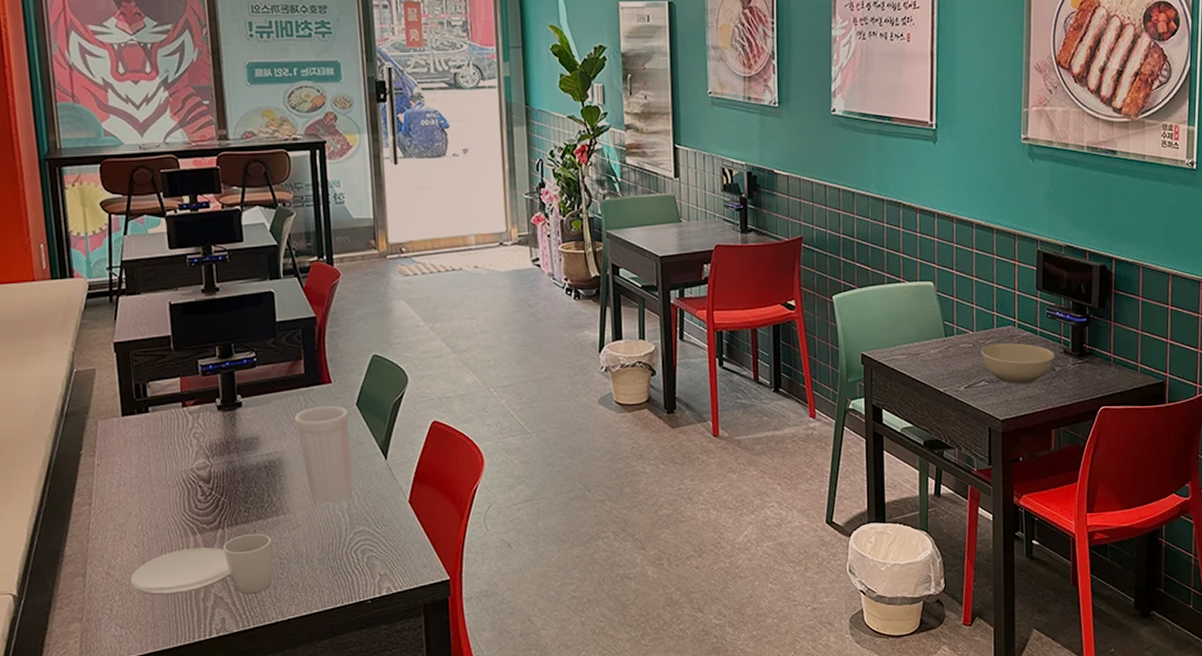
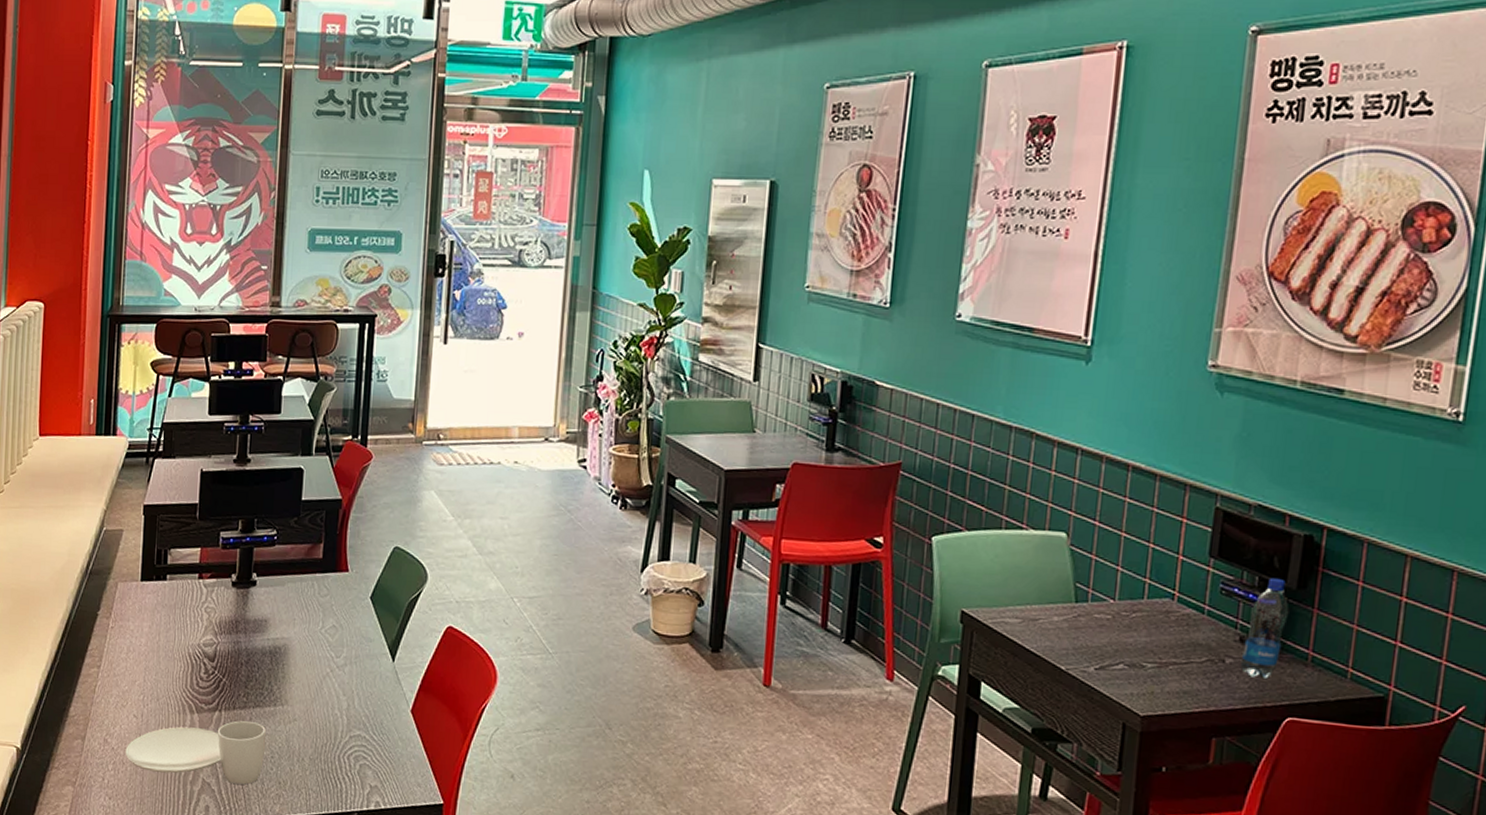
cup: present [294,405,354,504] -> none [305,594,362,701]
bowl: present [981,343,1055,384] -> none [1122,618,1227,675]
bottle: none [1066,301,1095,380] -> present [1240,577,1290,680]

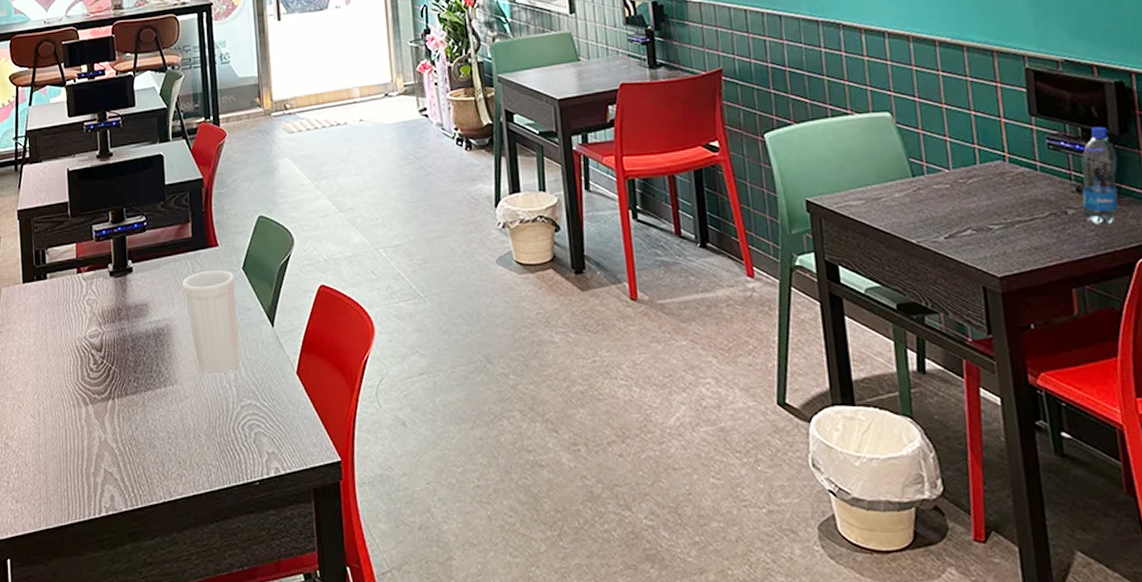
plate: present [125,727,222,774] -> none [26,419,121,469]
cup: present [217,721,266,785] -> none [113,406,161,471]
cup: none [305,594,362,701] -> present [182,269,240,374]

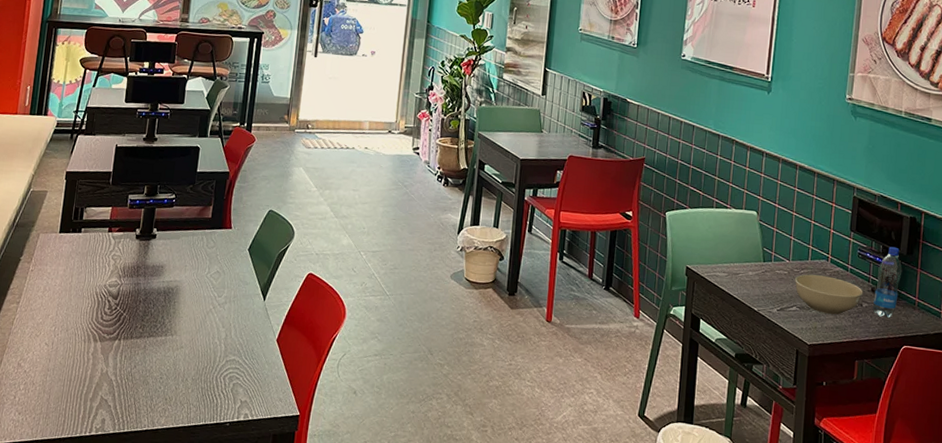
cup: present [182,269,240,374] -> none [195,246,241,332]
bowl: none [962,181,1066,232] -> present [795,274,863,315]

